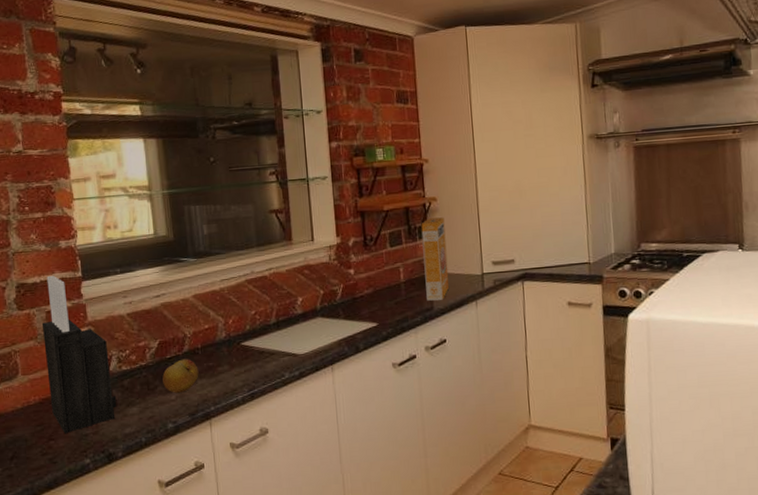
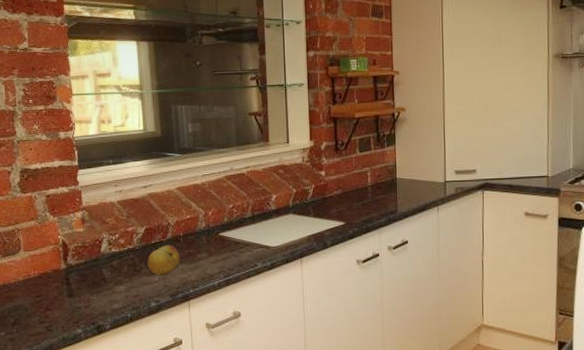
knife block: present [41,275,117,434] -> none [42,163,107,306]
box: present [421,217,450,301] -> none [389,127,414,205]

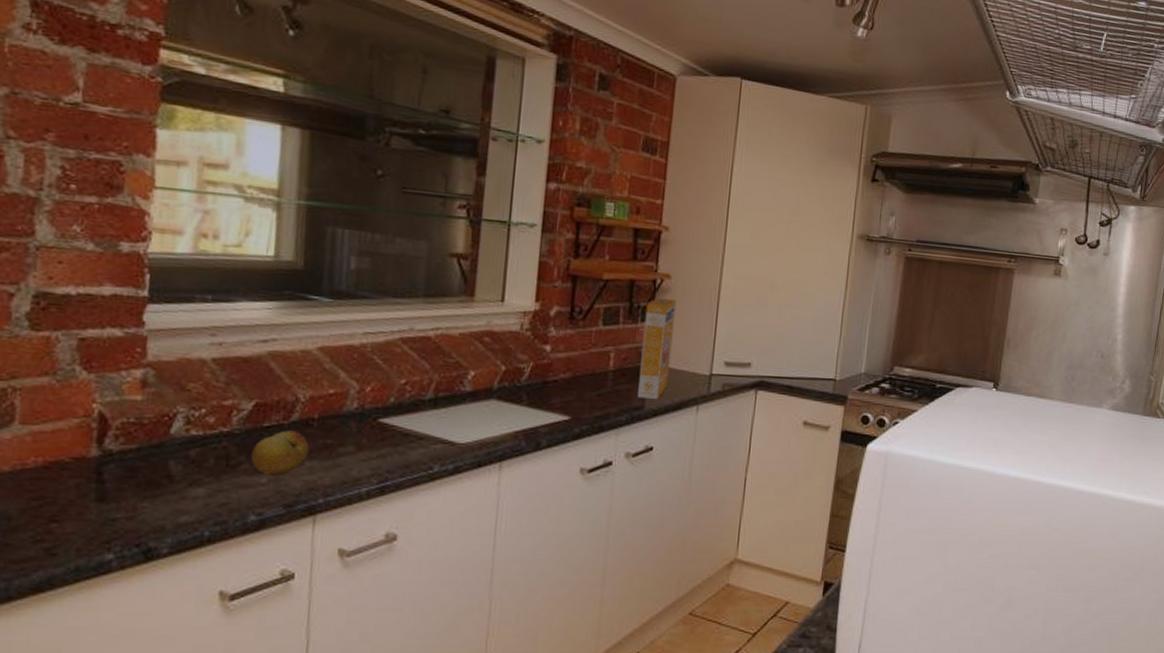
box: none [389,127,414,205] -> present [638,298,676,400]

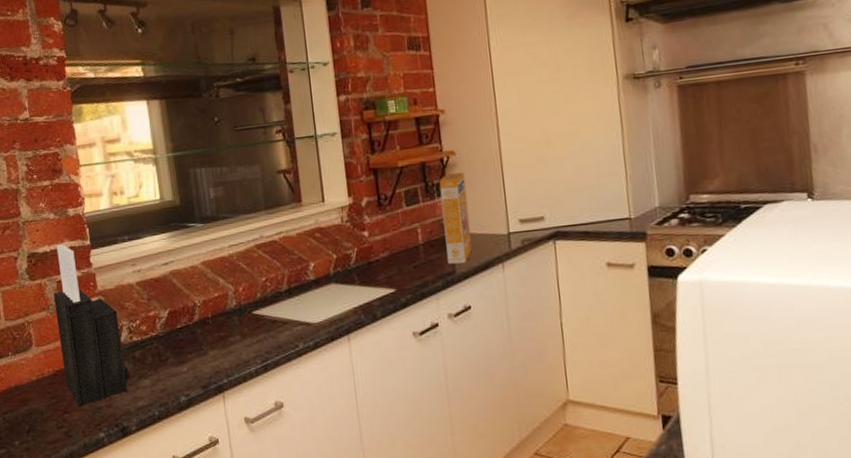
knife block: none [61,287,174,516] -> present [53,244,129,407]
fruit: present [251,430,310,477] -> none [173,328,210,366]

